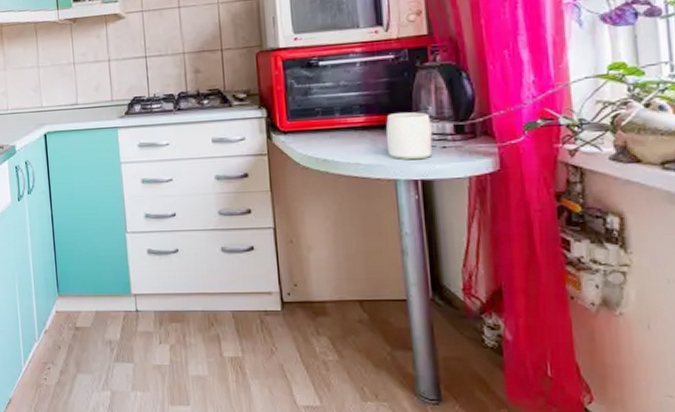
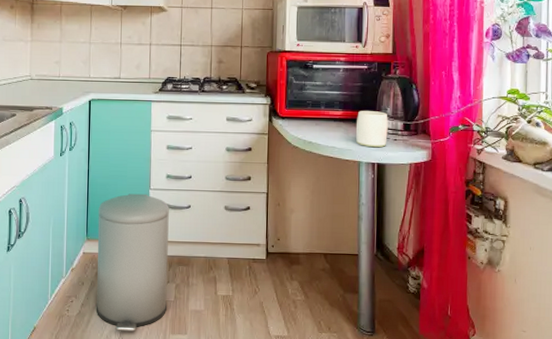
pedal bin: none [68,238,162,403] -> present [96,193,169,331]

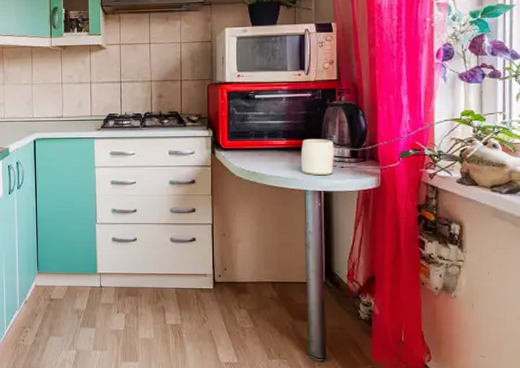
pedal bin: present [96,193,169,331] -> none [47,228,117,359]

